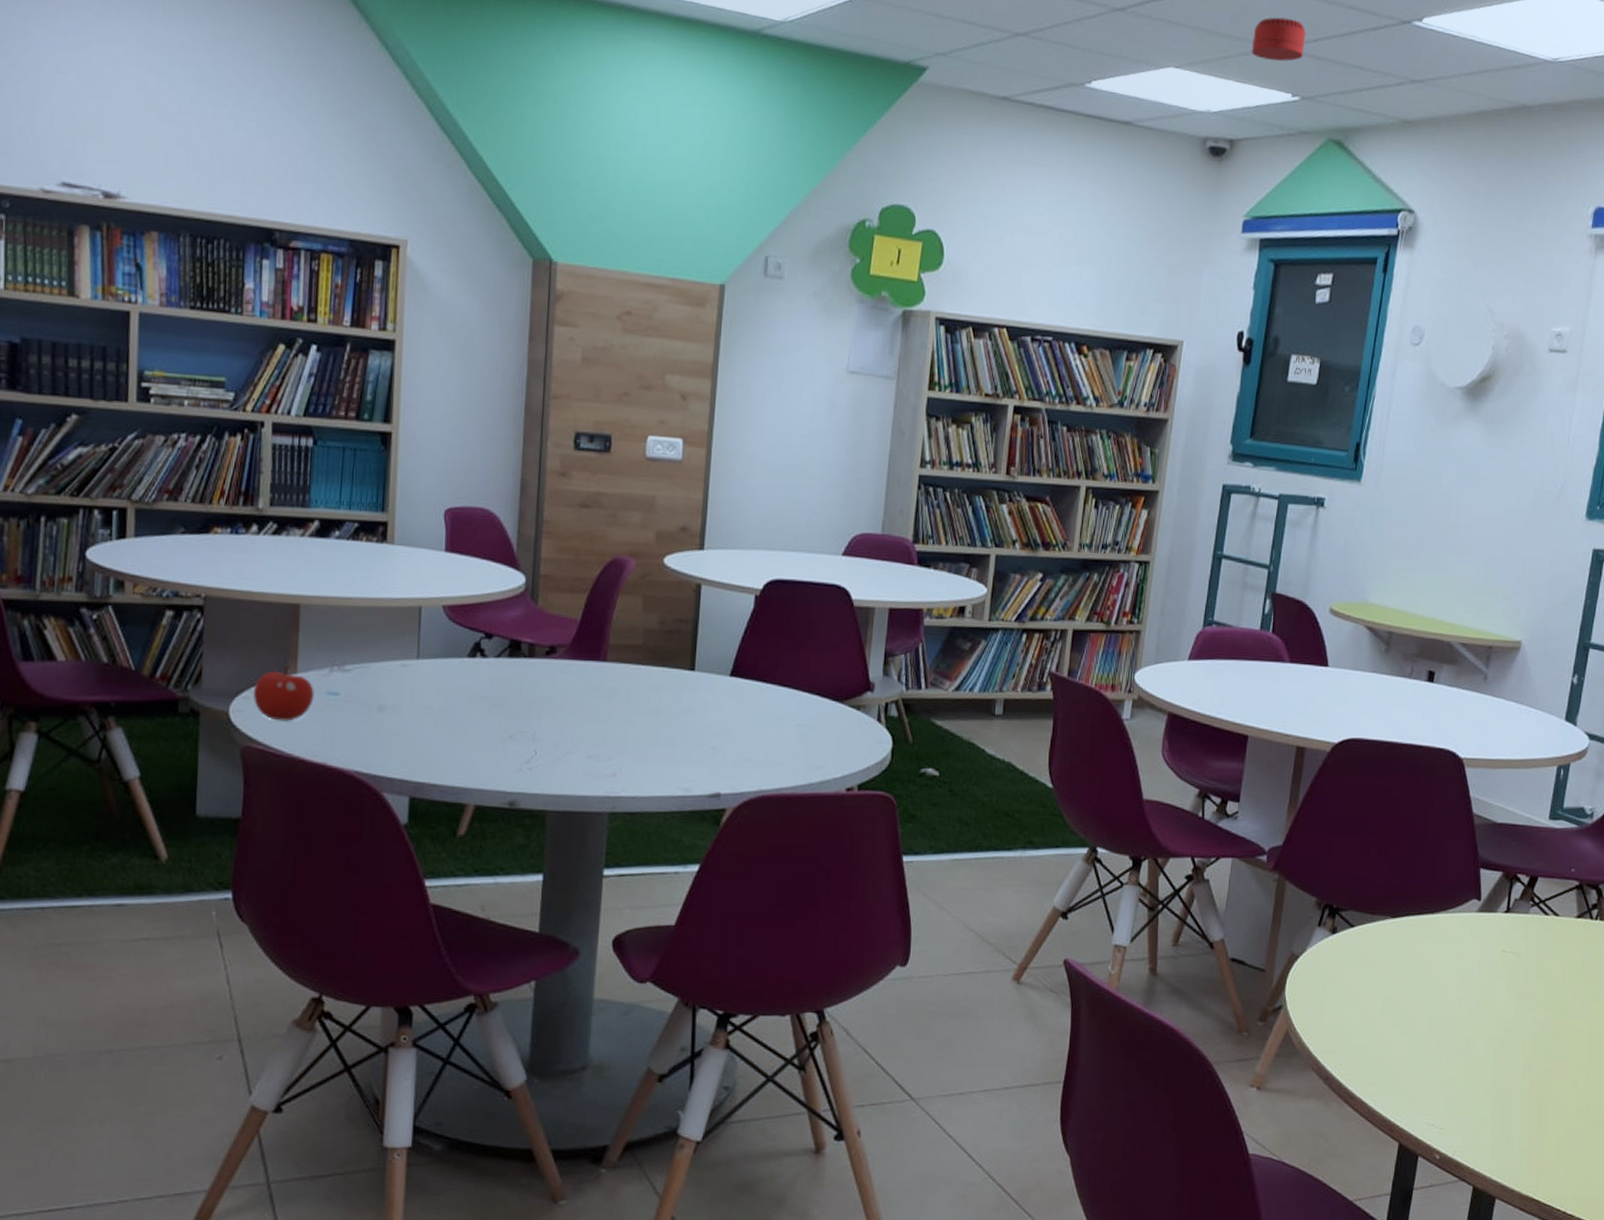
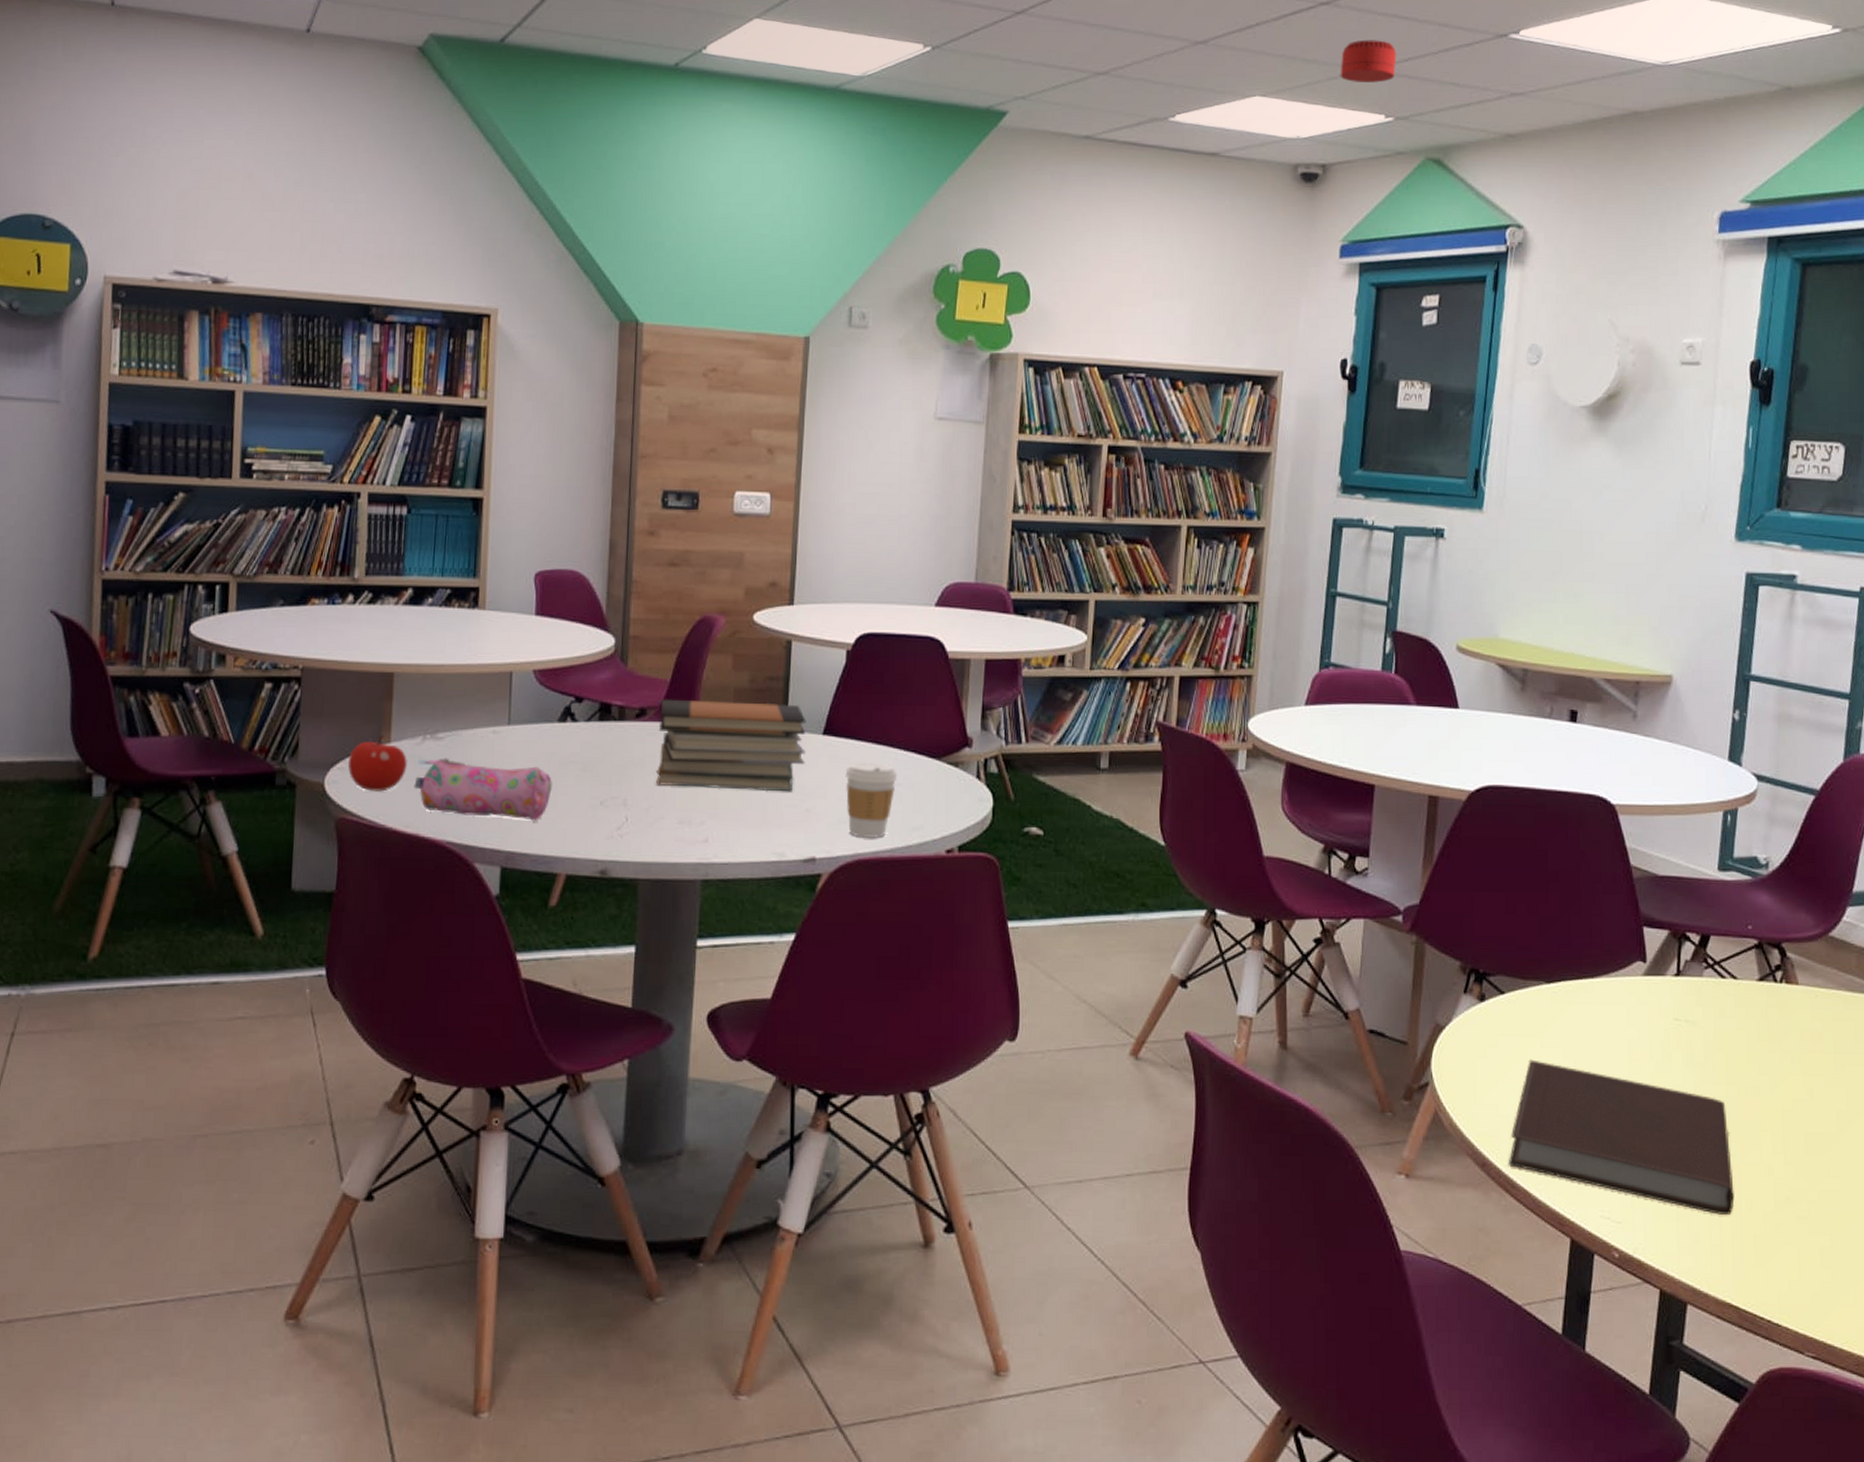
pencil case: none [321,689,461,753] -> present [414,758,552,821]
book stack: none [565,637,714,731] -> present [656,699,806,792]
coffee cup: none [751,704,802,777] -> present [845,762,898,839]
notebook: none [1348,986,1543,1122] -> present [1508,1059,1735,1215]

